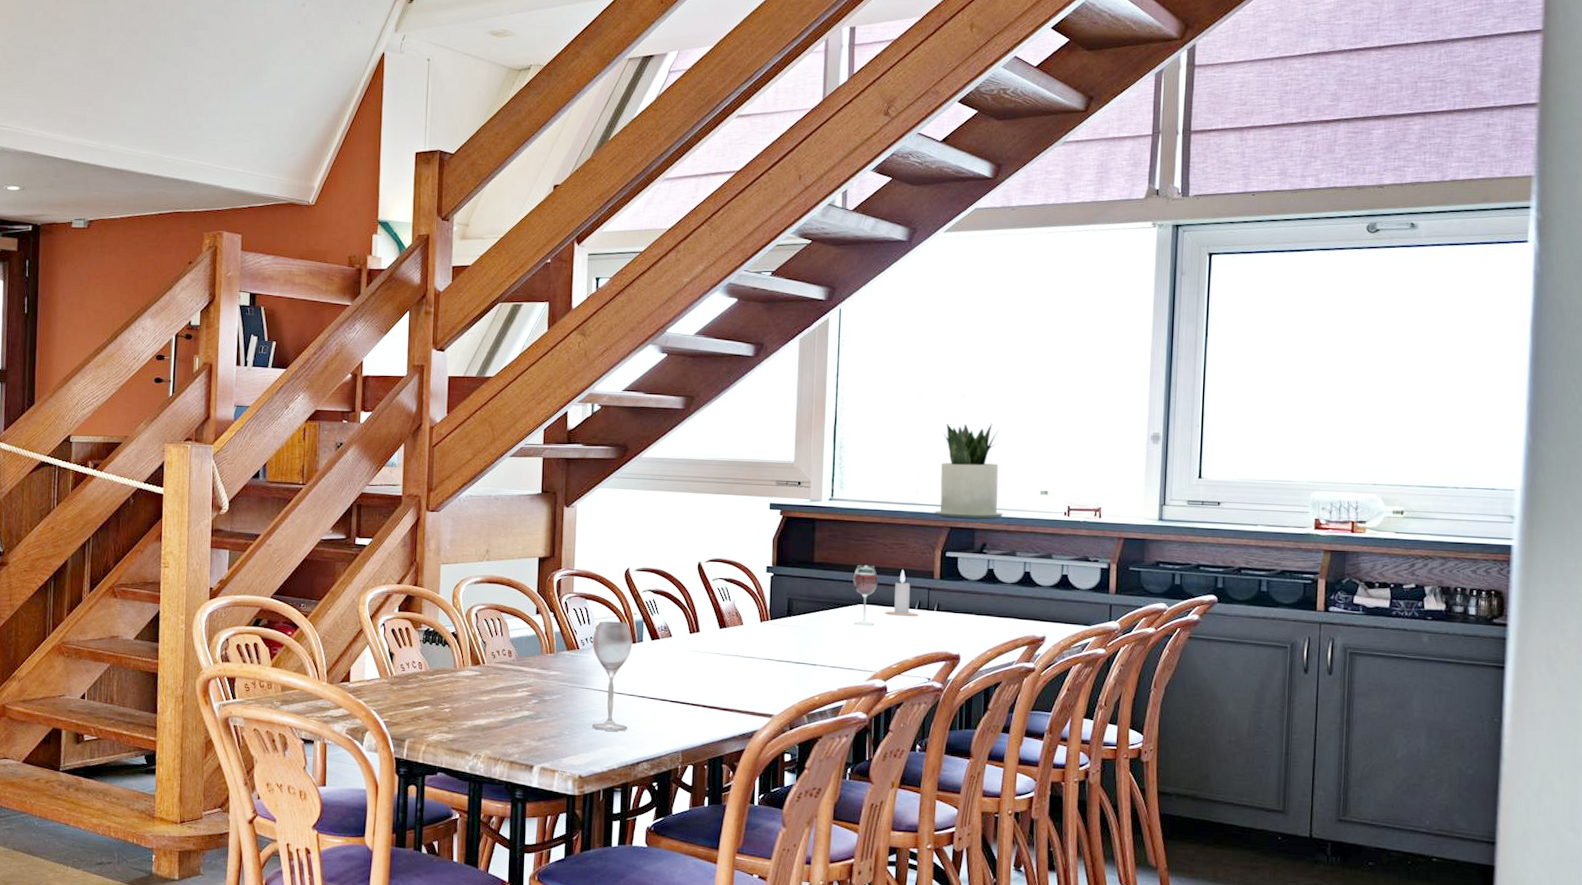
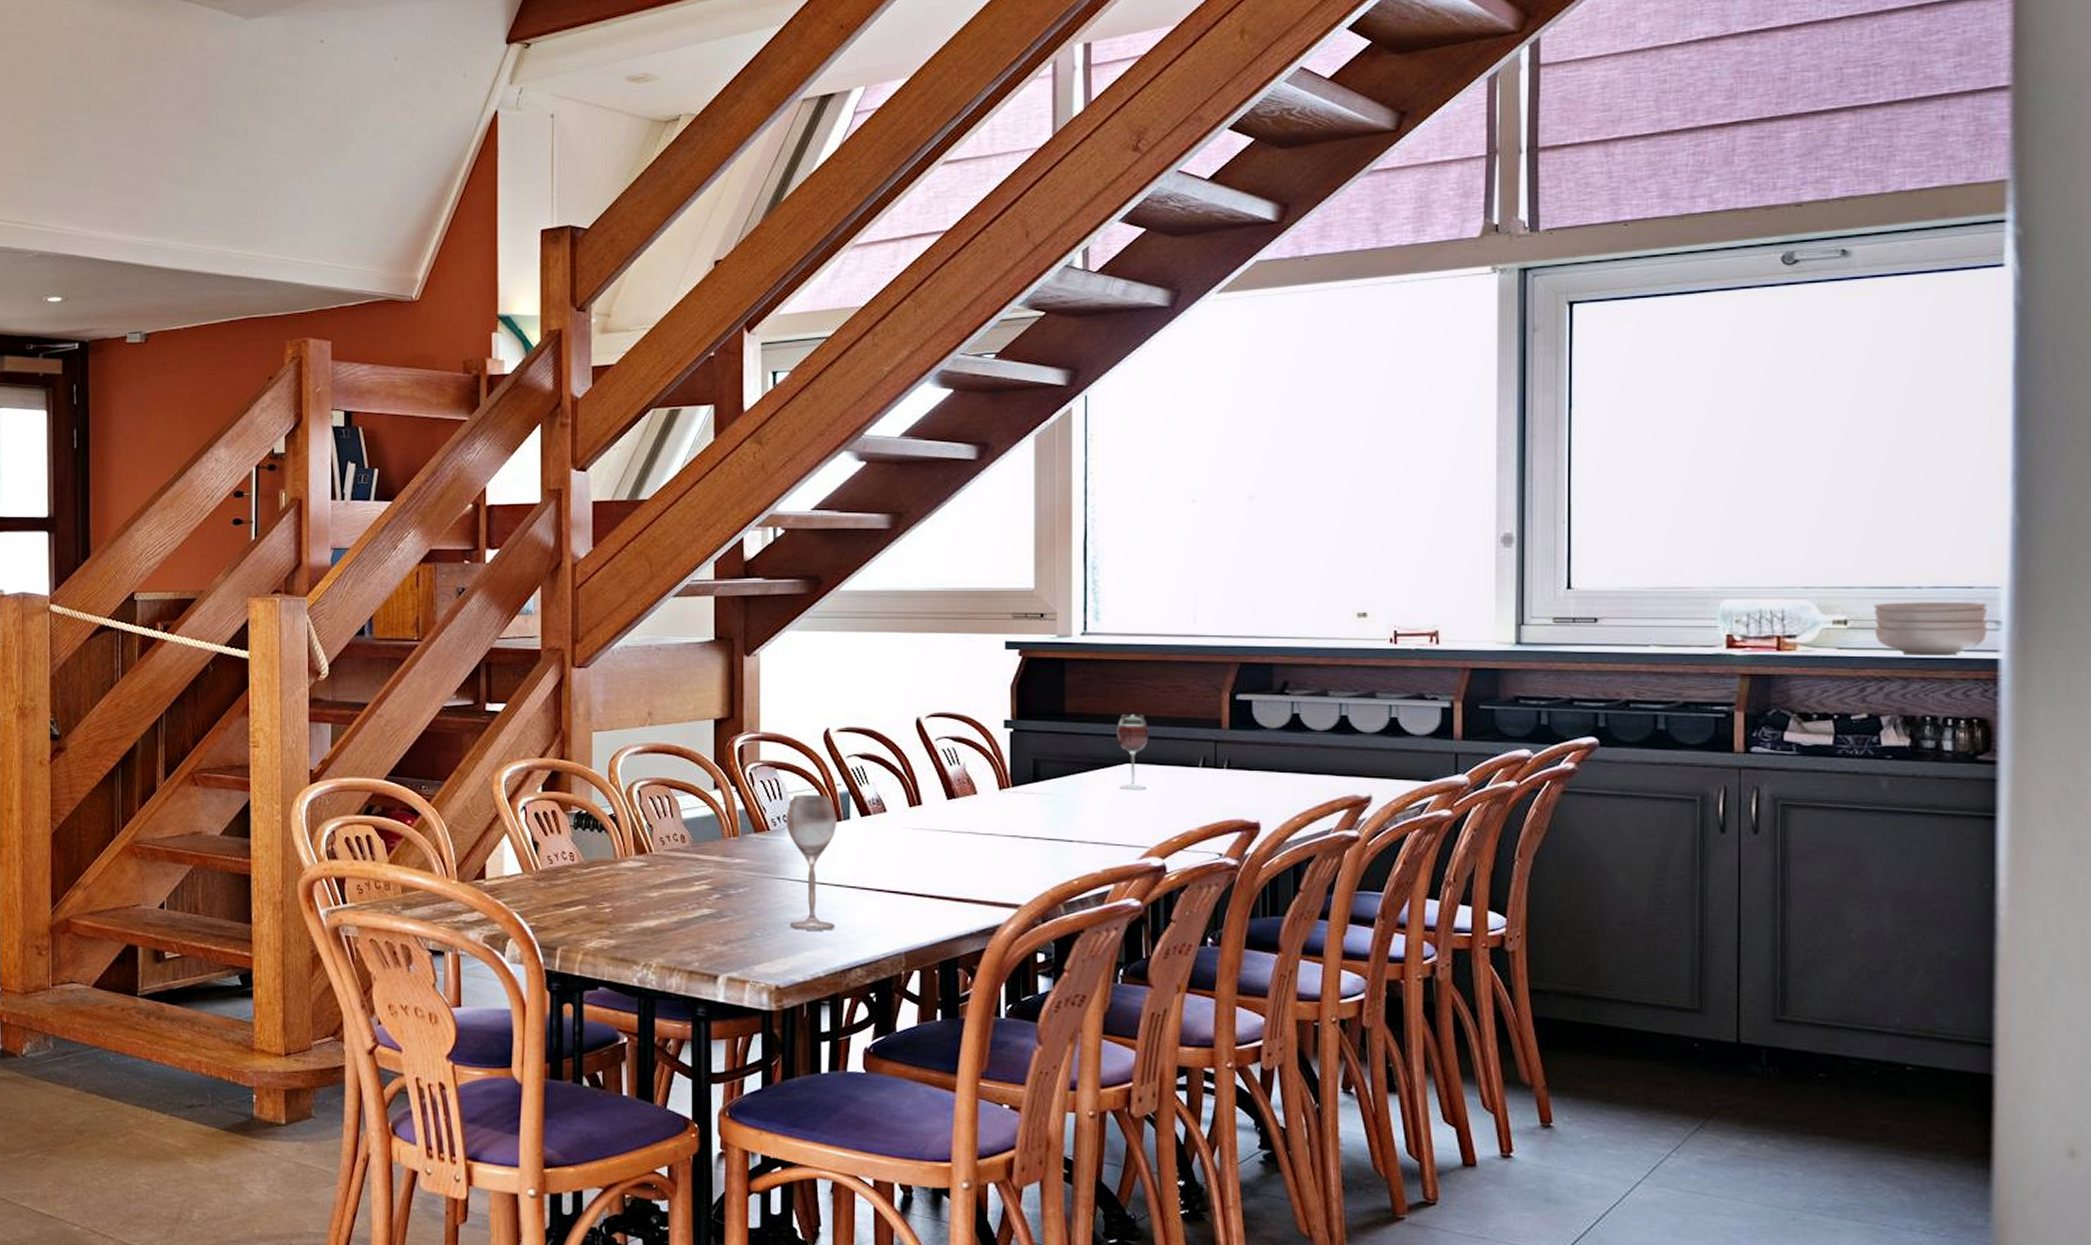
candle: present [884,569,919,617] -> none [1158,718,1203,778]
planter: present [934,423,1003,520] -> none [1218,530,1310,652]
bowl: none [1423,498,1506,541] -> present [1873,602,1989,655]

